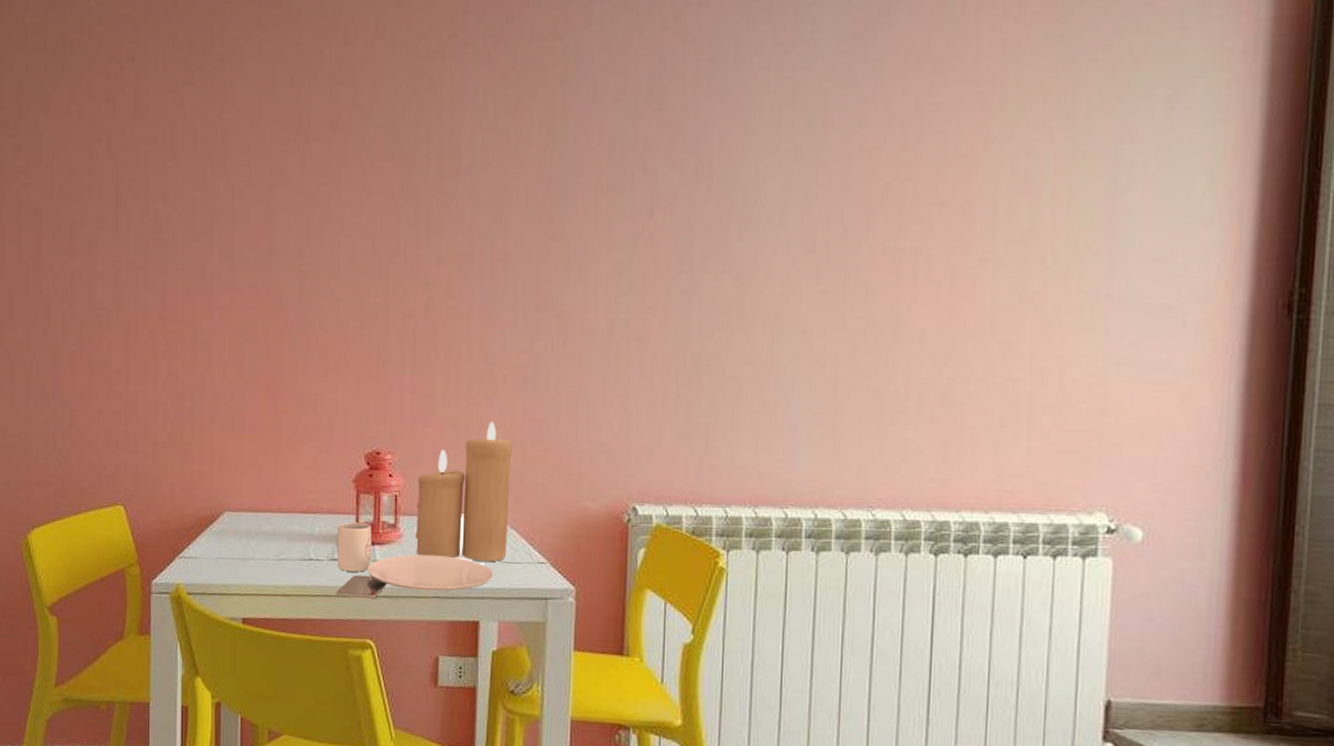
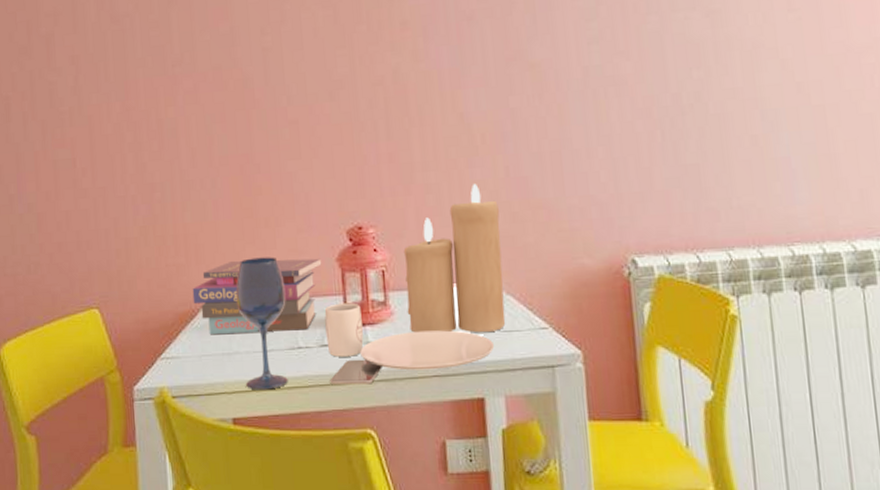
books: none [213,473,339,544] -> present [192,258,322,335]
wineglass: none [254,472,302,596] -> present [236,257,288,390]

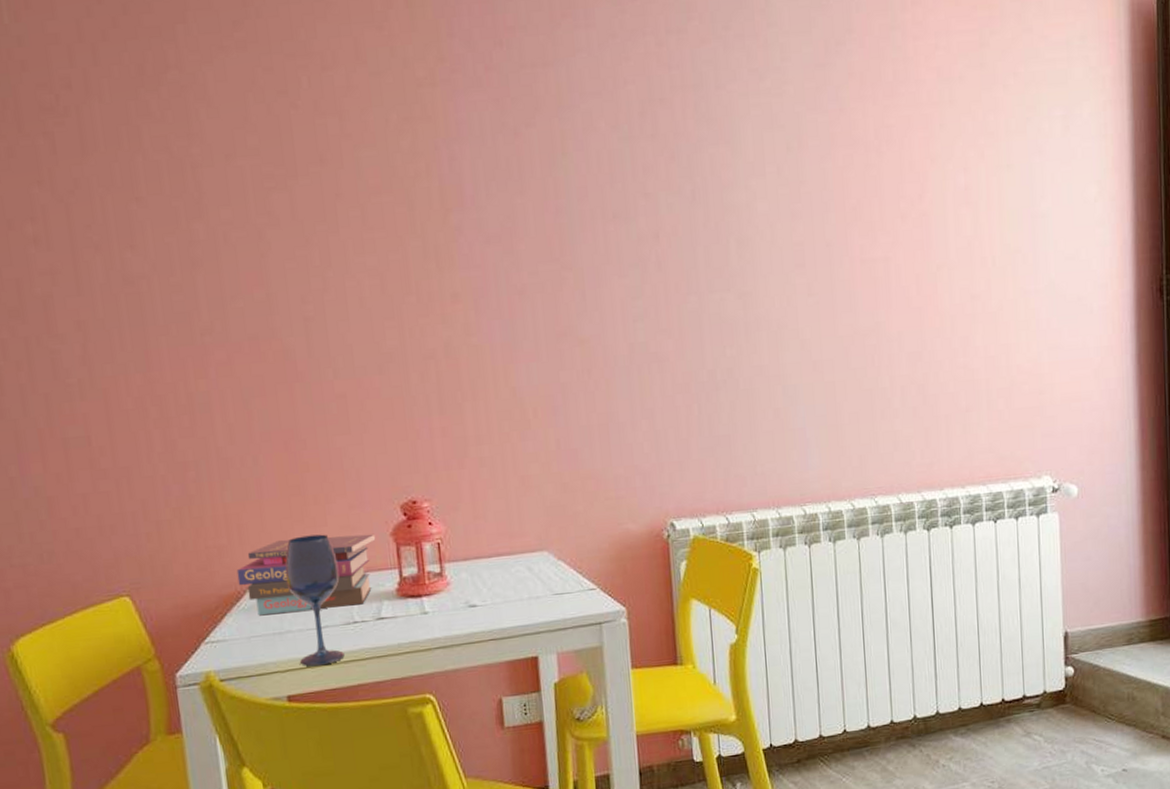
mug: present [324,303,364,357] -> none [380,575,421,629]
smartphone: present [330,359,382,385] -> none [387,629,440,655]
plate: present [360,330,495,371] -> none [417,596,547,637]
candle: present [403,184,506,333] -> none [458,456,558,601]

